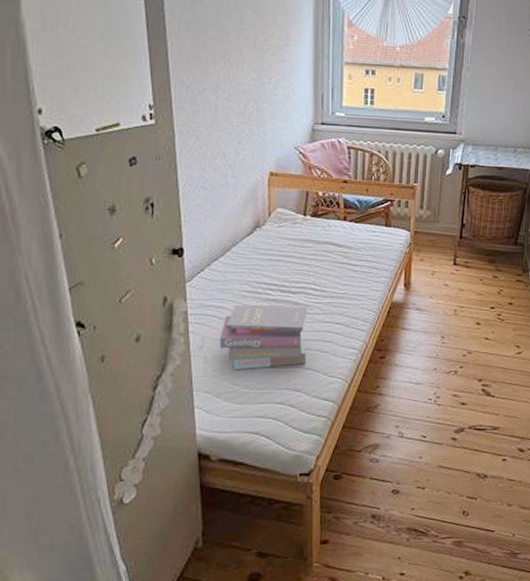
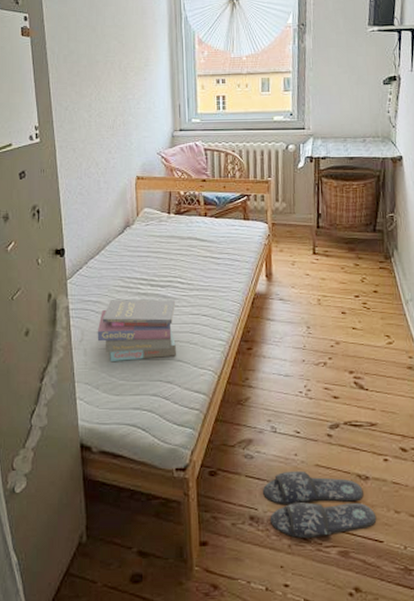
slippers: none [386,472,491,532] -> present [263,470,377,538]

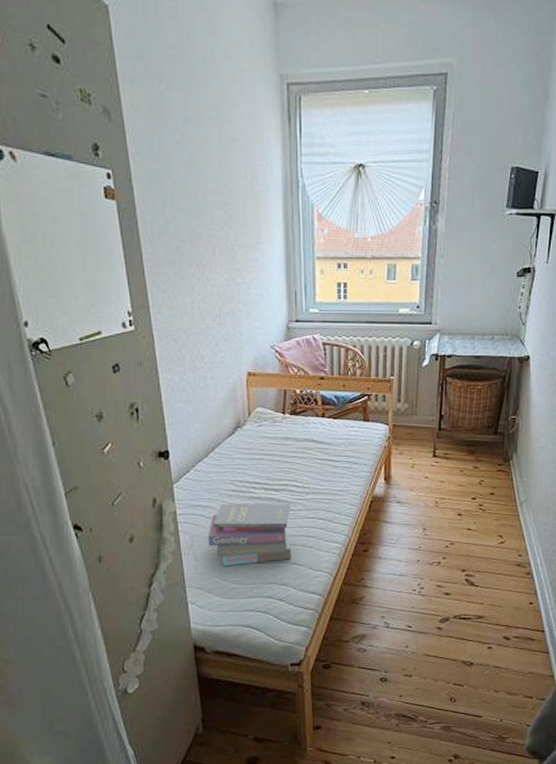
slippers: present [263,470,377,538] -> none [374,660,478,718]

